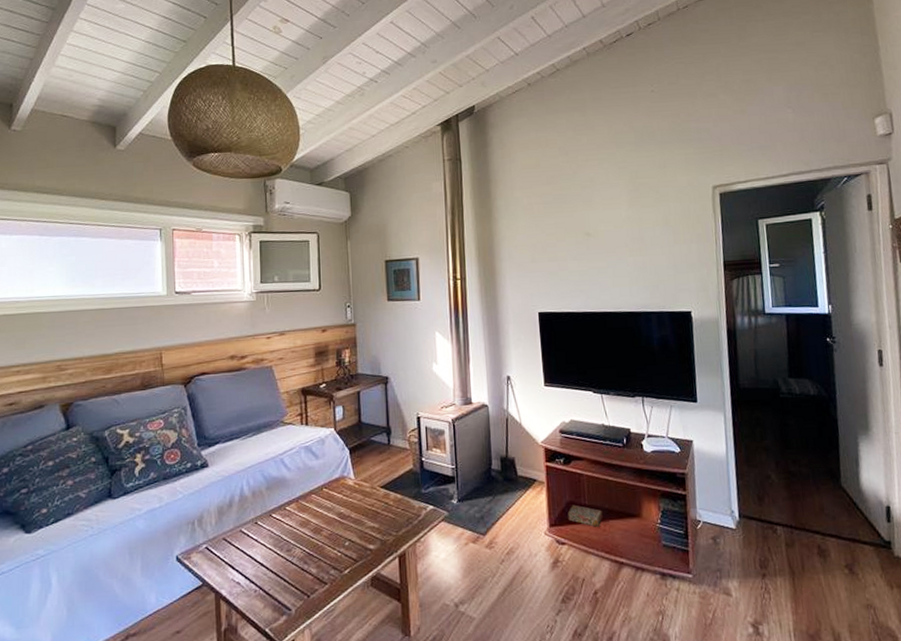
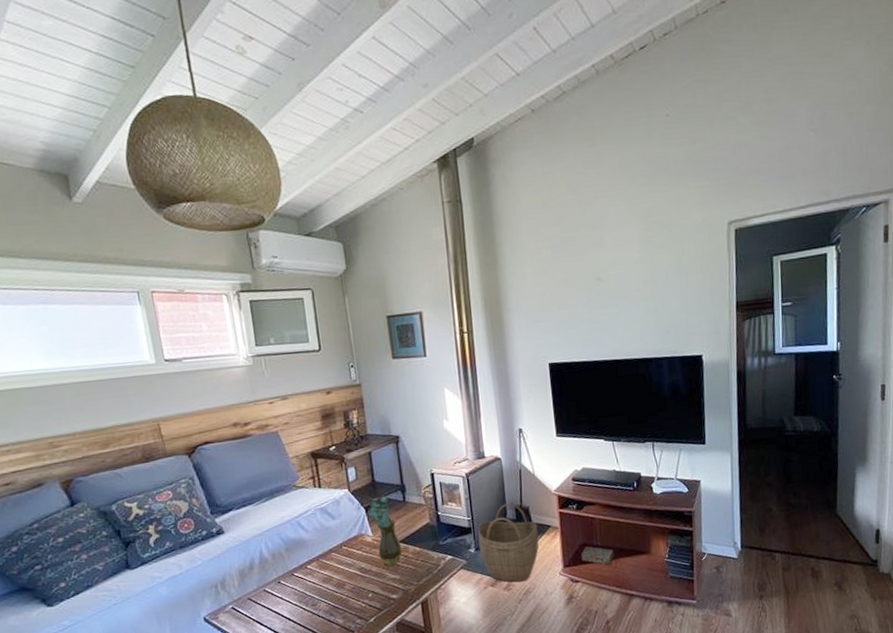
vase: none [351,436,383,513] -> present [367,495,403,566]
woven basket: none [461,453,524,540] -> present [477,503,539,583]

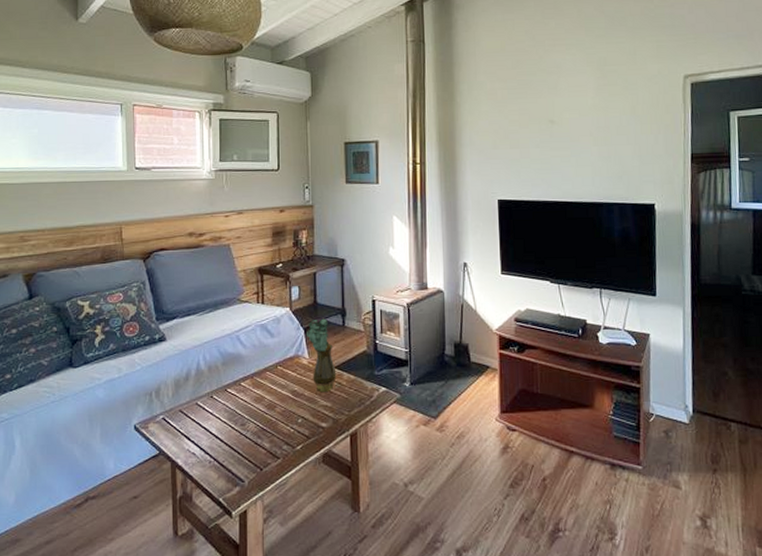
woven basket: present [477,503,539,583] -> none [414,338,477,424]
decorative box: present [581,546,614,565] -> none [519,392,555,416]

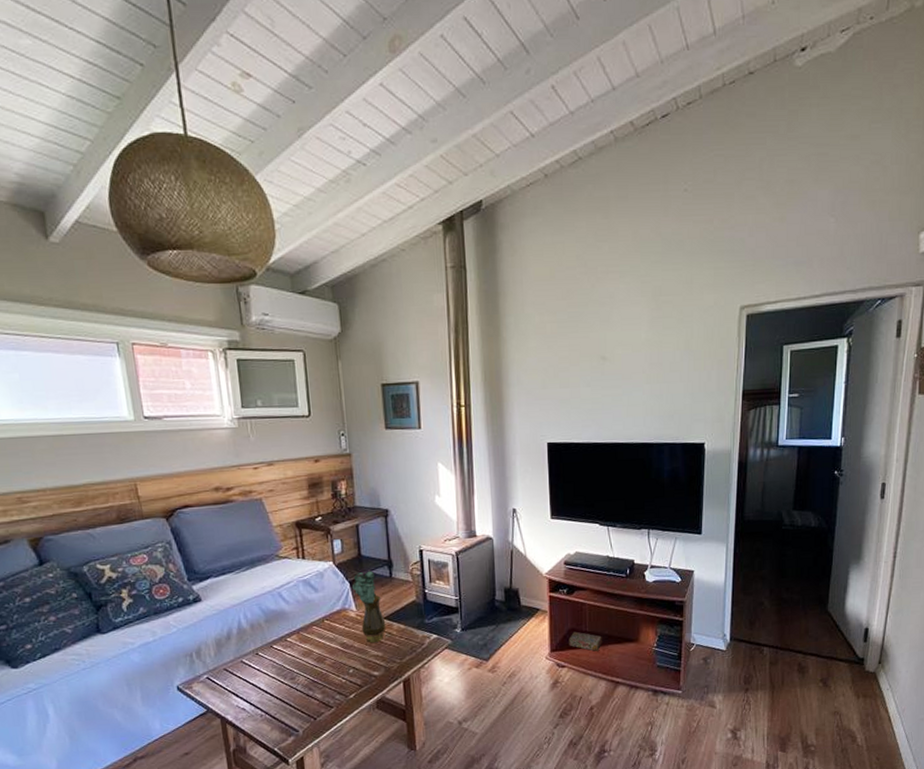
decorative box: none [519,392,555,416] -> present [569,631,602,651]

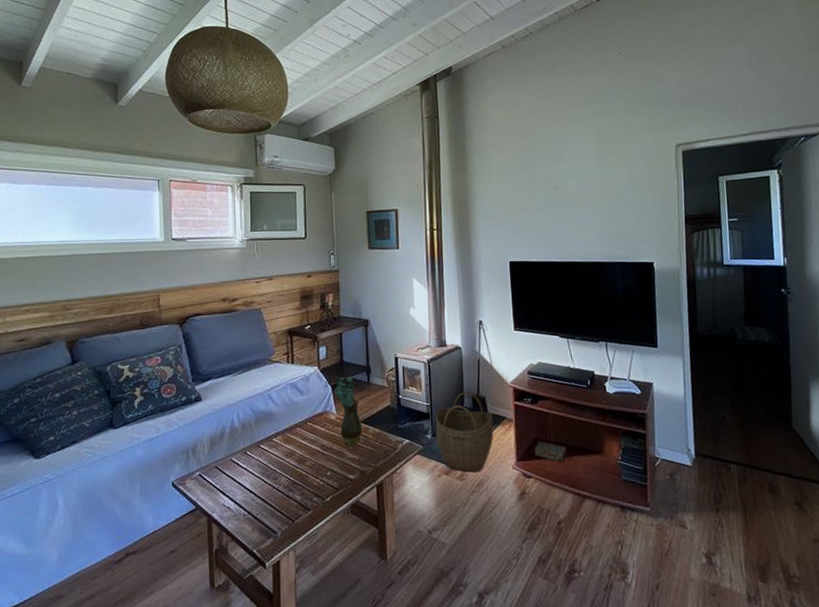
woven basket: none [464,584,527,665] -> present [435,392,494,473]

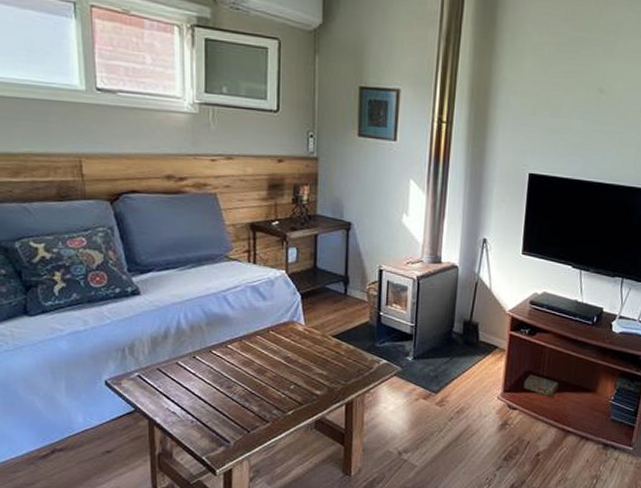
vase: present [333,375,363,445] -> none [302,283,335,360]
woven basket: present [435,392,494,473] -> none [417,316,484,400]

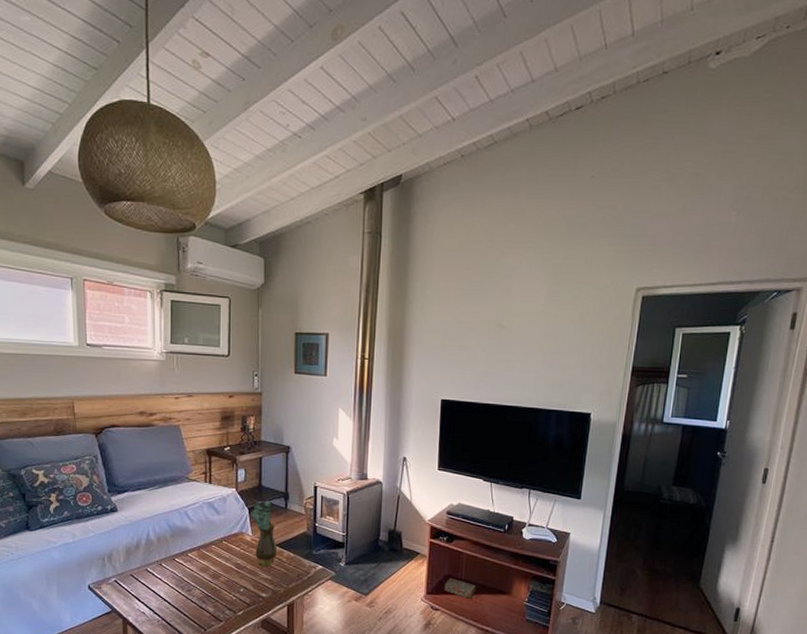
vase: none [302,283,335,360] -> present [250,499,277,566]

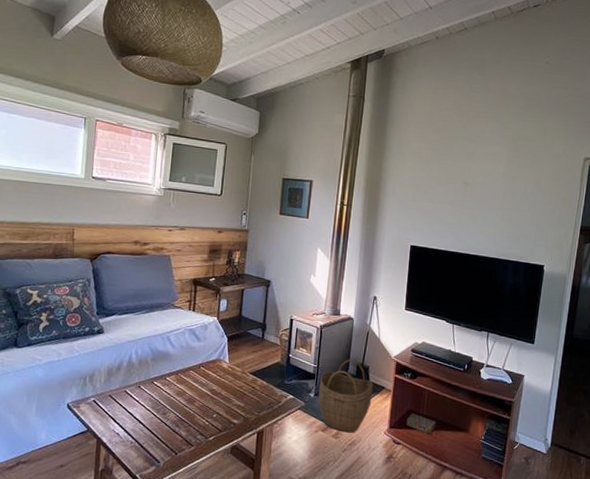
vase: present [250,499,277,566] -> none [228,328,252,393]
woven basket: none [349,525,407,601] -> present [318,359,373,433]

